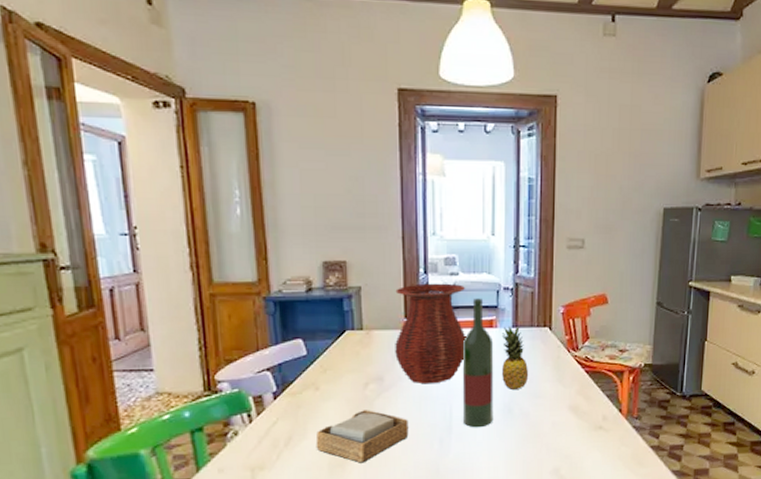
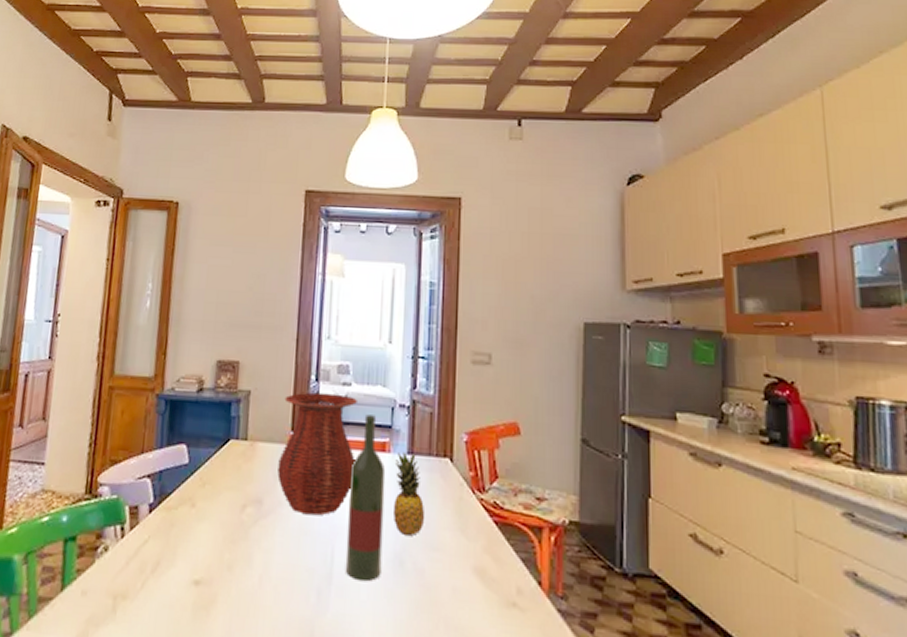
napkin holder: present [315,410,409,463] -> none [182,539,285,609]

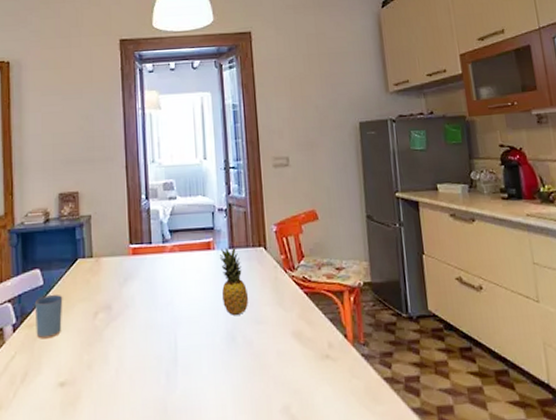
mug: none [174,476,209,527] -> present [35,294,63,339]
vase: present [277,392,357,516] -> none [121,207,187,312]
wine bottle: present [345,414,386,582] -> none [183,221,218,359]

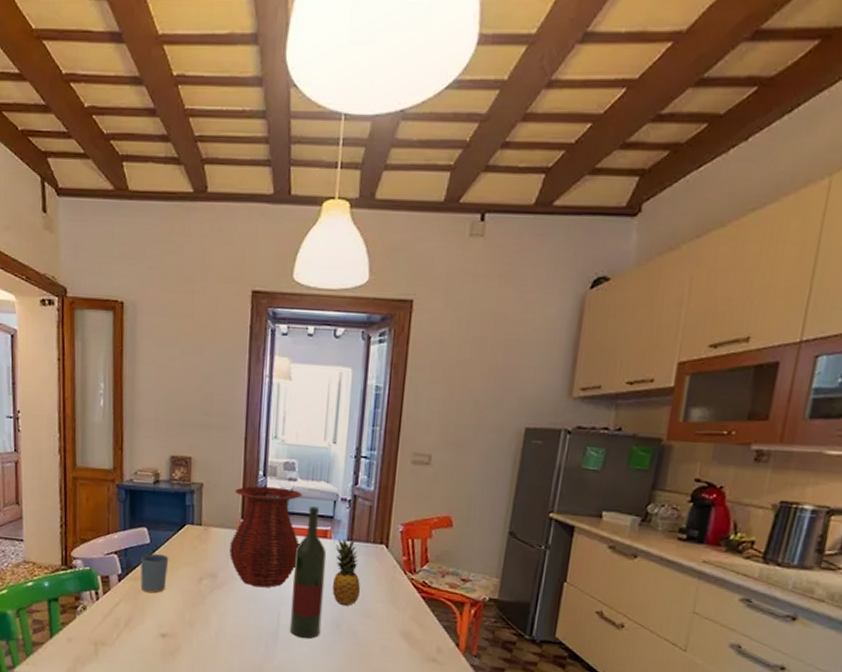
vase: none [121,207,187,312] -> present [229,486,302,588]
wine bottle: none [183,221,218,359] -> present [289,506,327,639]

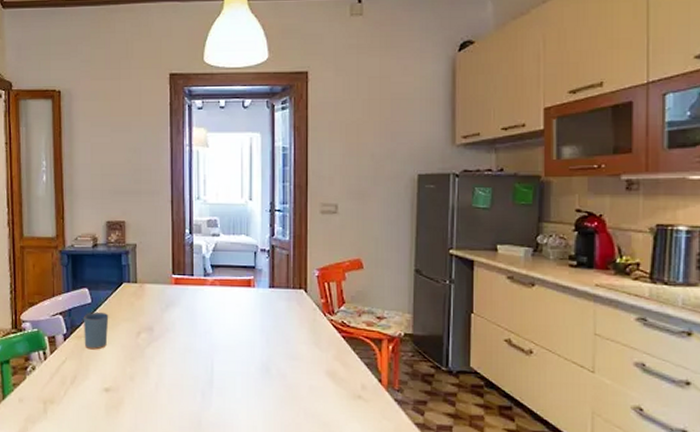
vase: present [229,486,302,588] -> none [164,243,227,338]
wine bottle: present [289,506,327,639] -> none [223,258,252,385]
fruit: present [333,538,361,606] -> none [259,286,286,349]

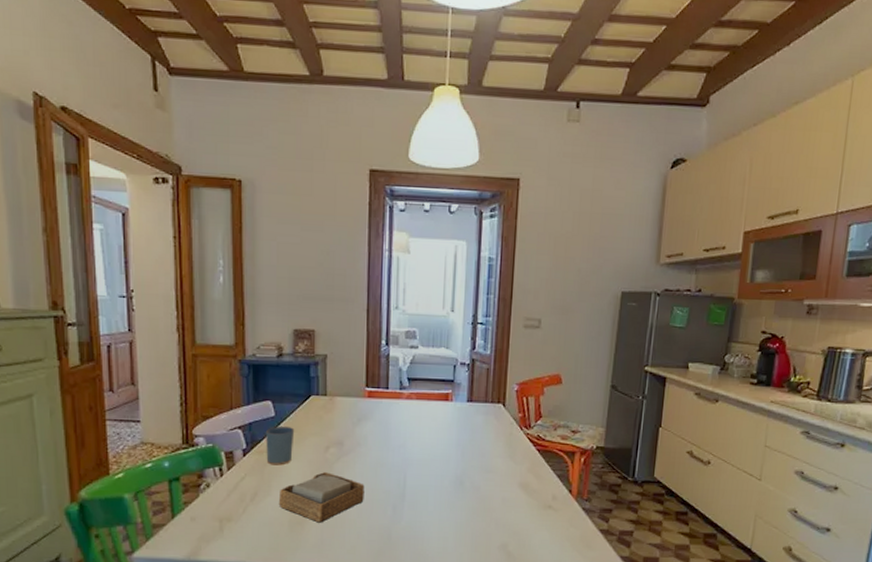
napkin holder: none [95,357,174,407] -> present [278,472,365,523]

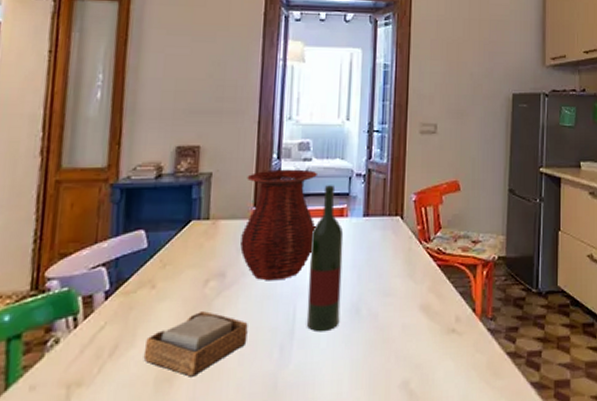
mug: present [266,426,295,465] -> none [133,258,170,308]
vase: none [355,355,423,452] -> present [240,169,317,281]
wine bottle: none [415,372,449,498] -> present [306,185,344,332]

